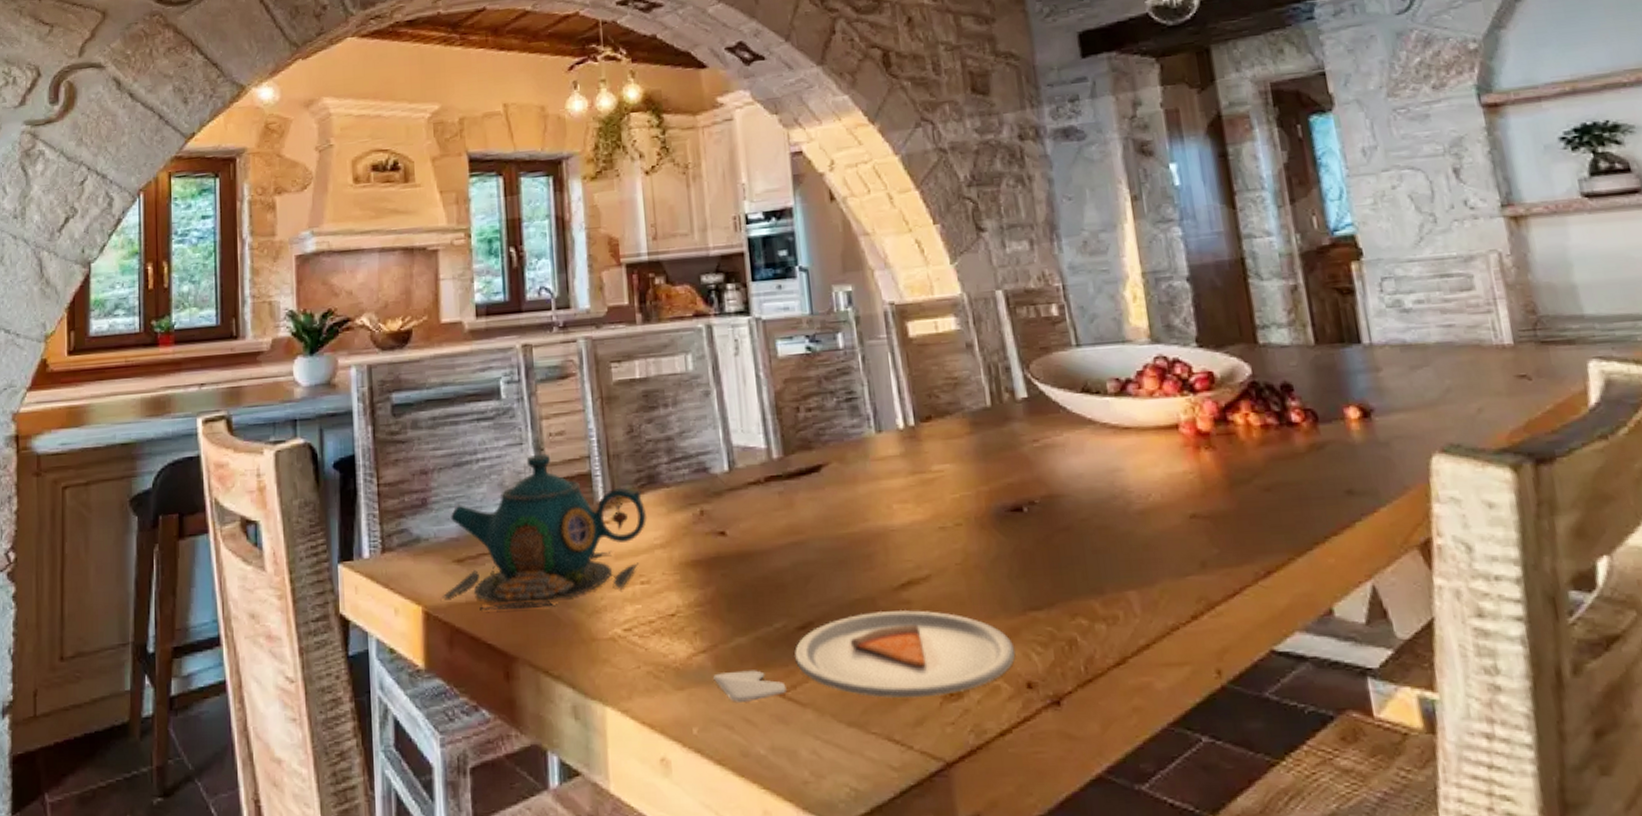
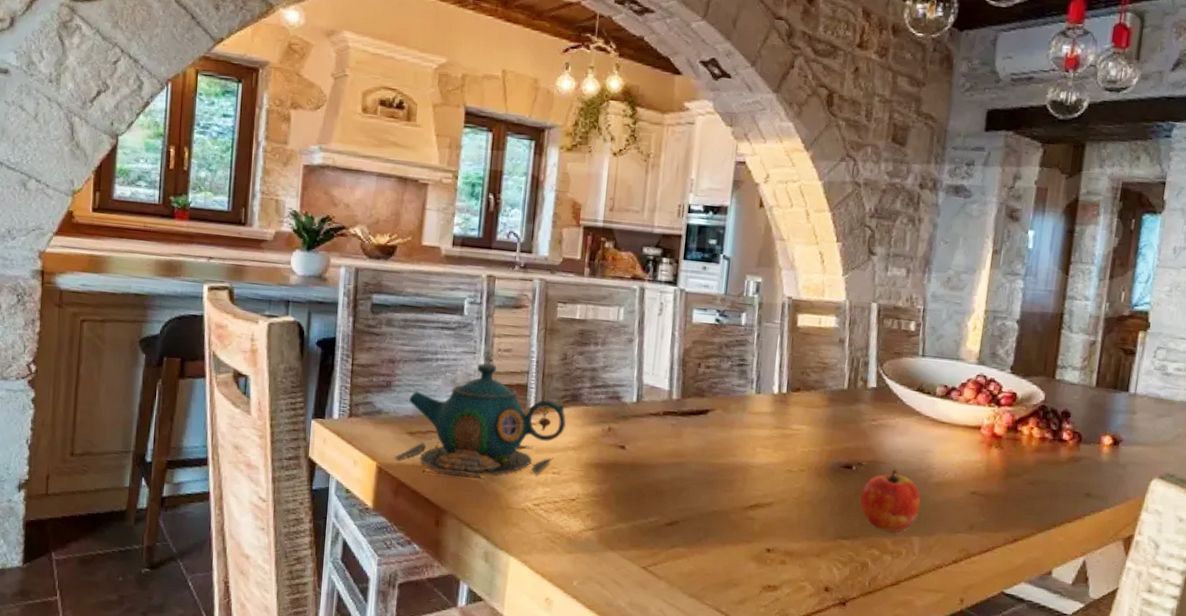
dinner plate: present [713,609,1016,702] -> none [596,521,823,587]
apple: none [1043,503,1128,590] -> present [860,470,921,532]

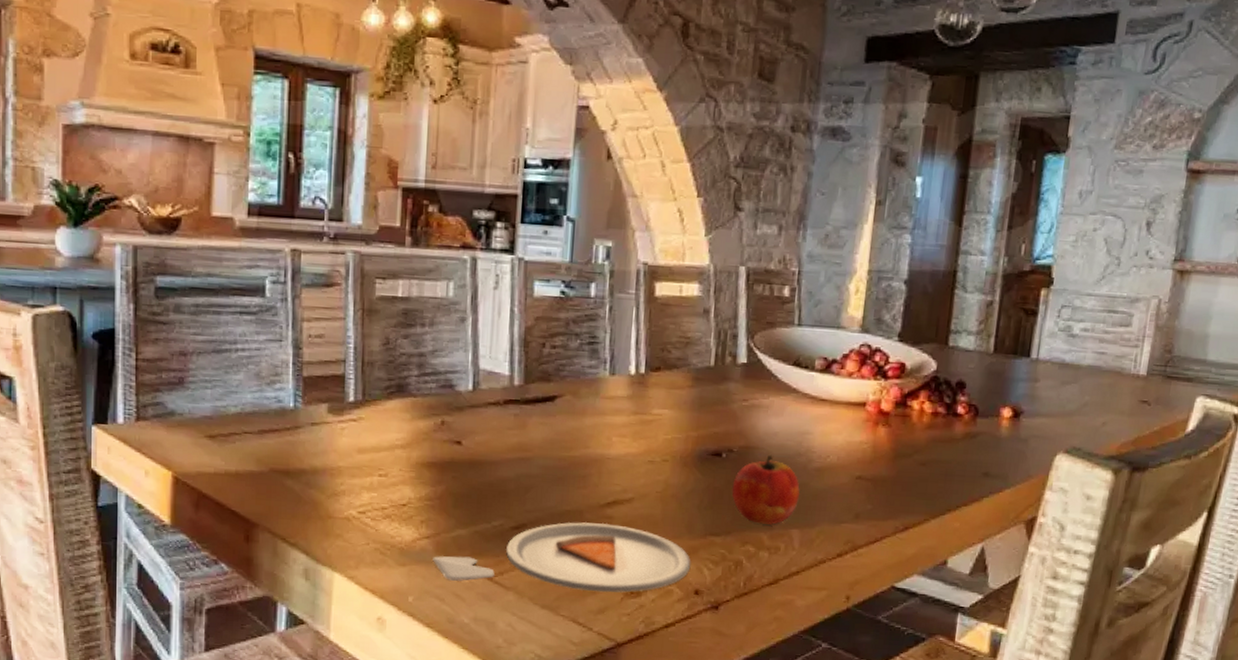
teapot: present [393,363,567,480] -> none [191,353,393,487]
dinner plate: none [596,521,823,587] -> present [433,522,691,593]

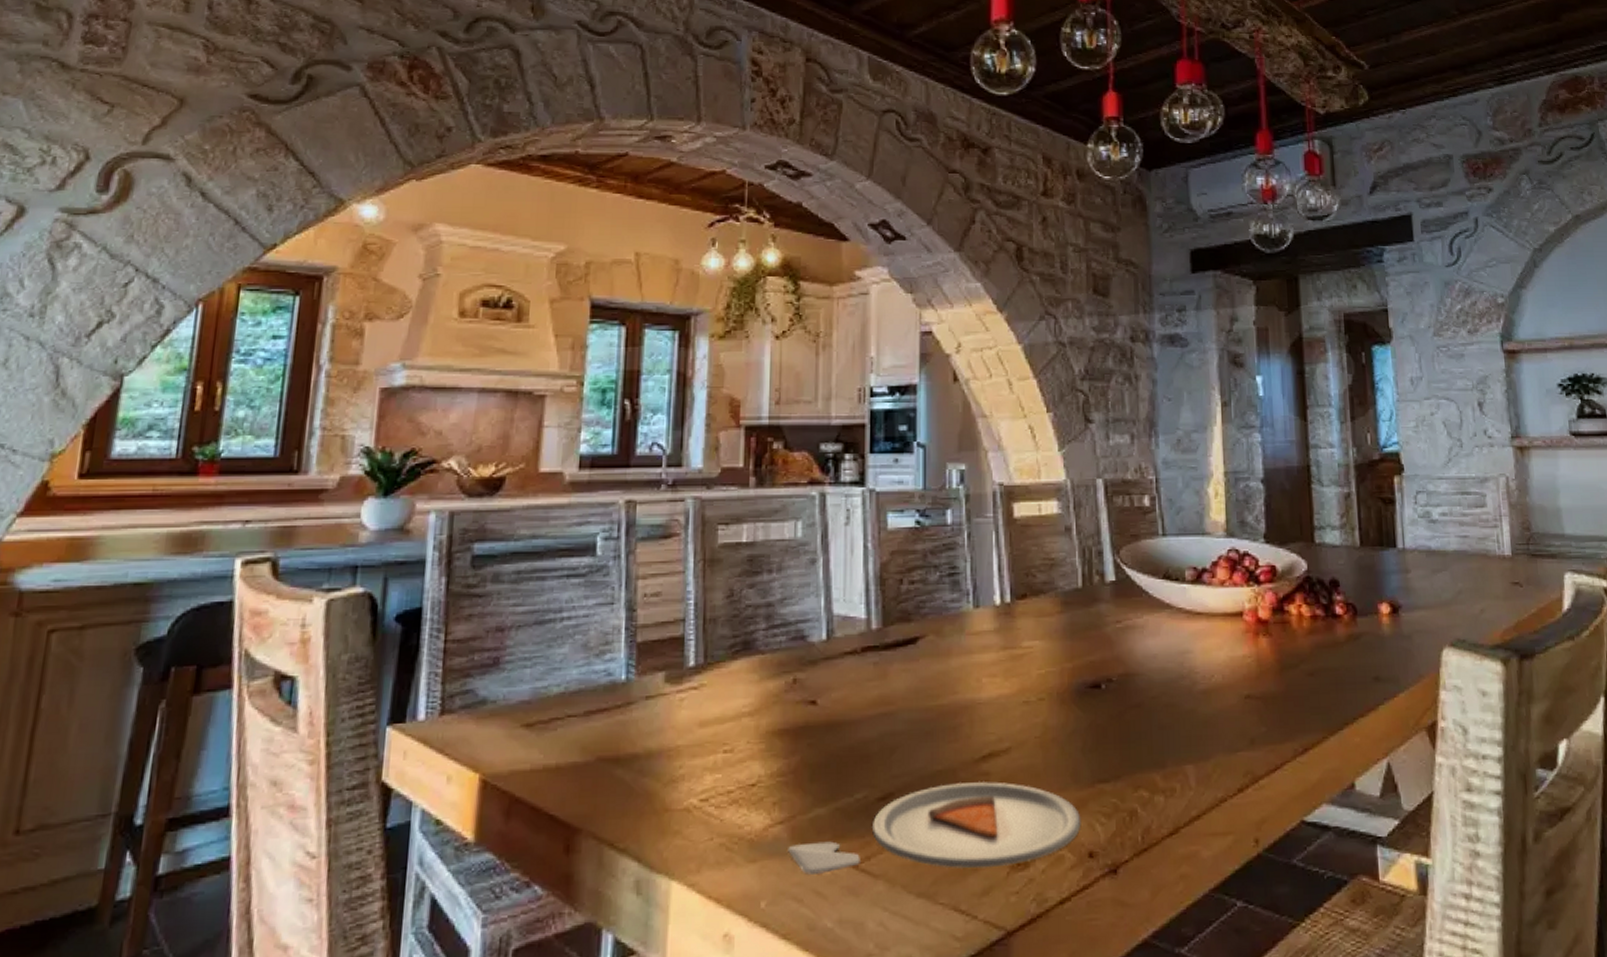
apple: present [731,455,801,526] -> none [1116,681,1190,763]

